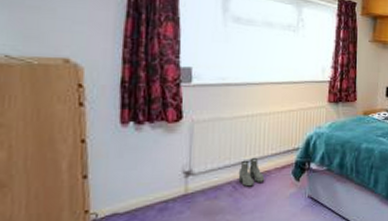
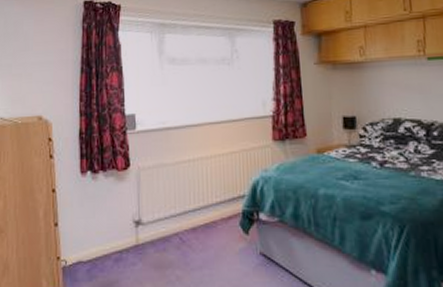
boots: present [238,157,265,187] -> none [184,206,212,239]

